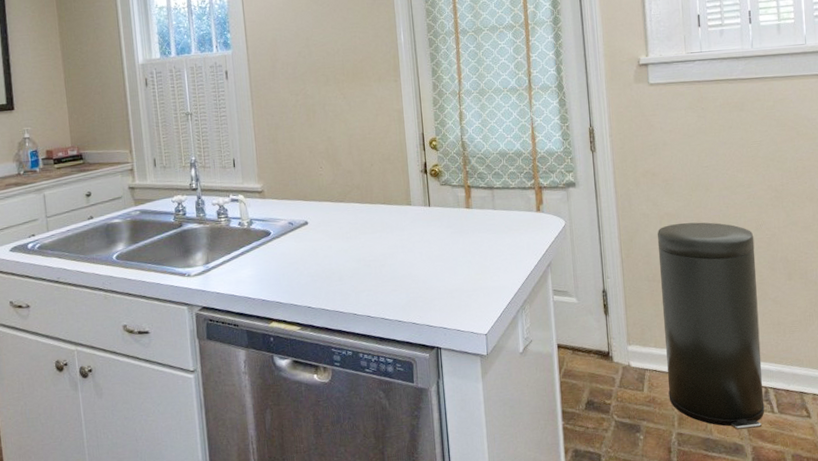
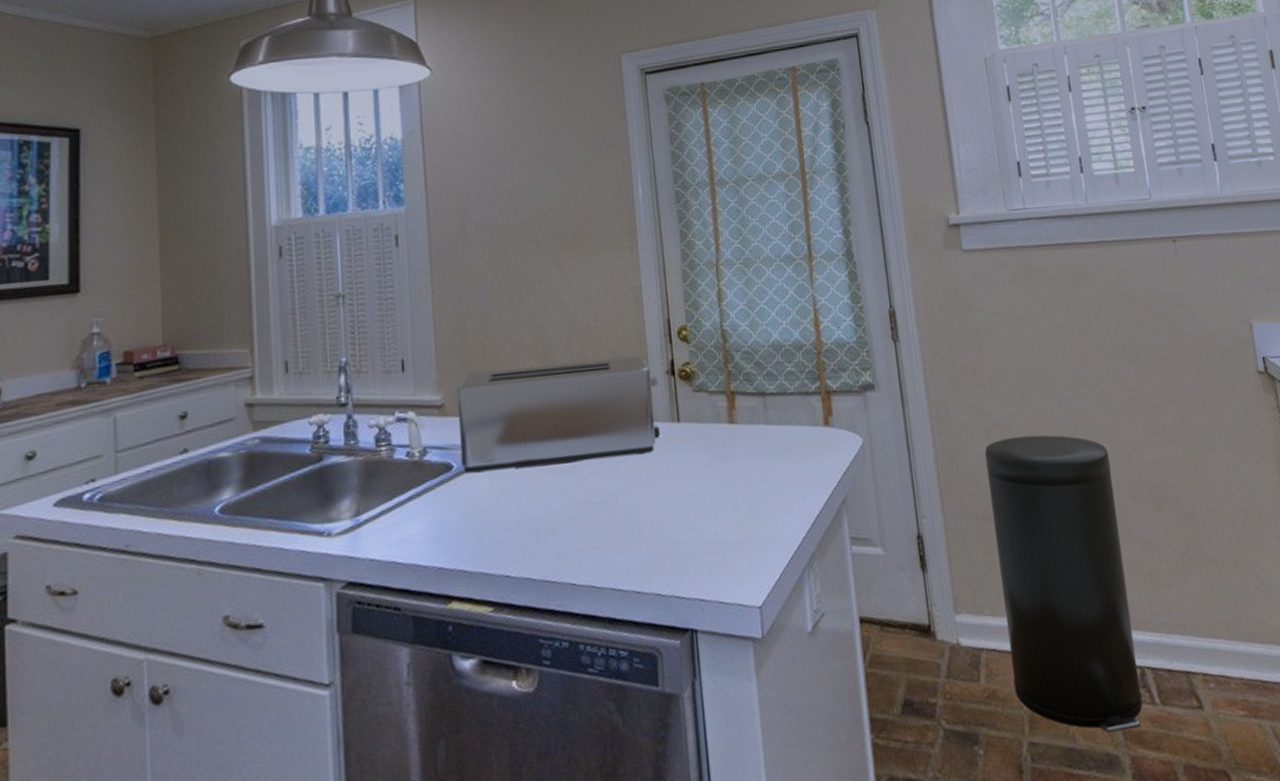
toaster: none [271,159,416,238] -> present [456,356,660,474]

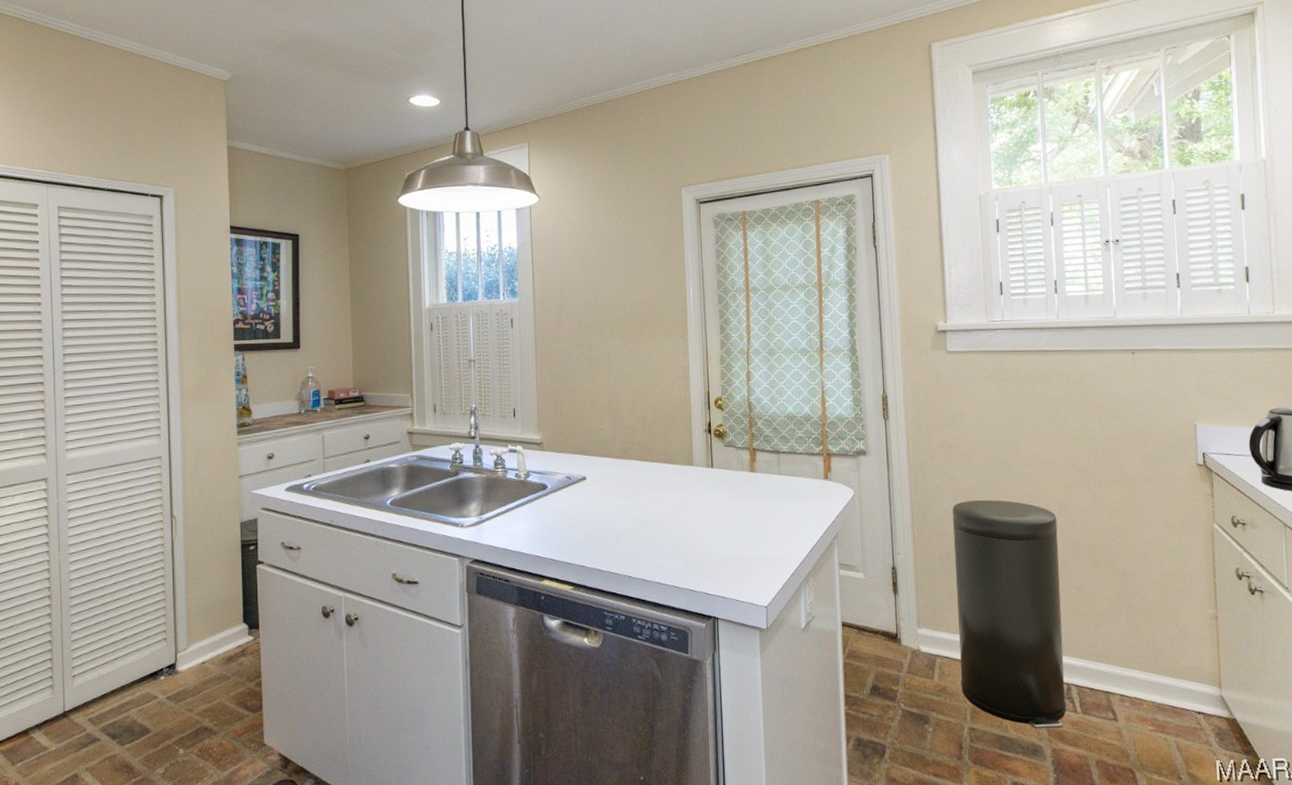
toaster: present [456,356,660,474] -> none [551,417,698,493]

